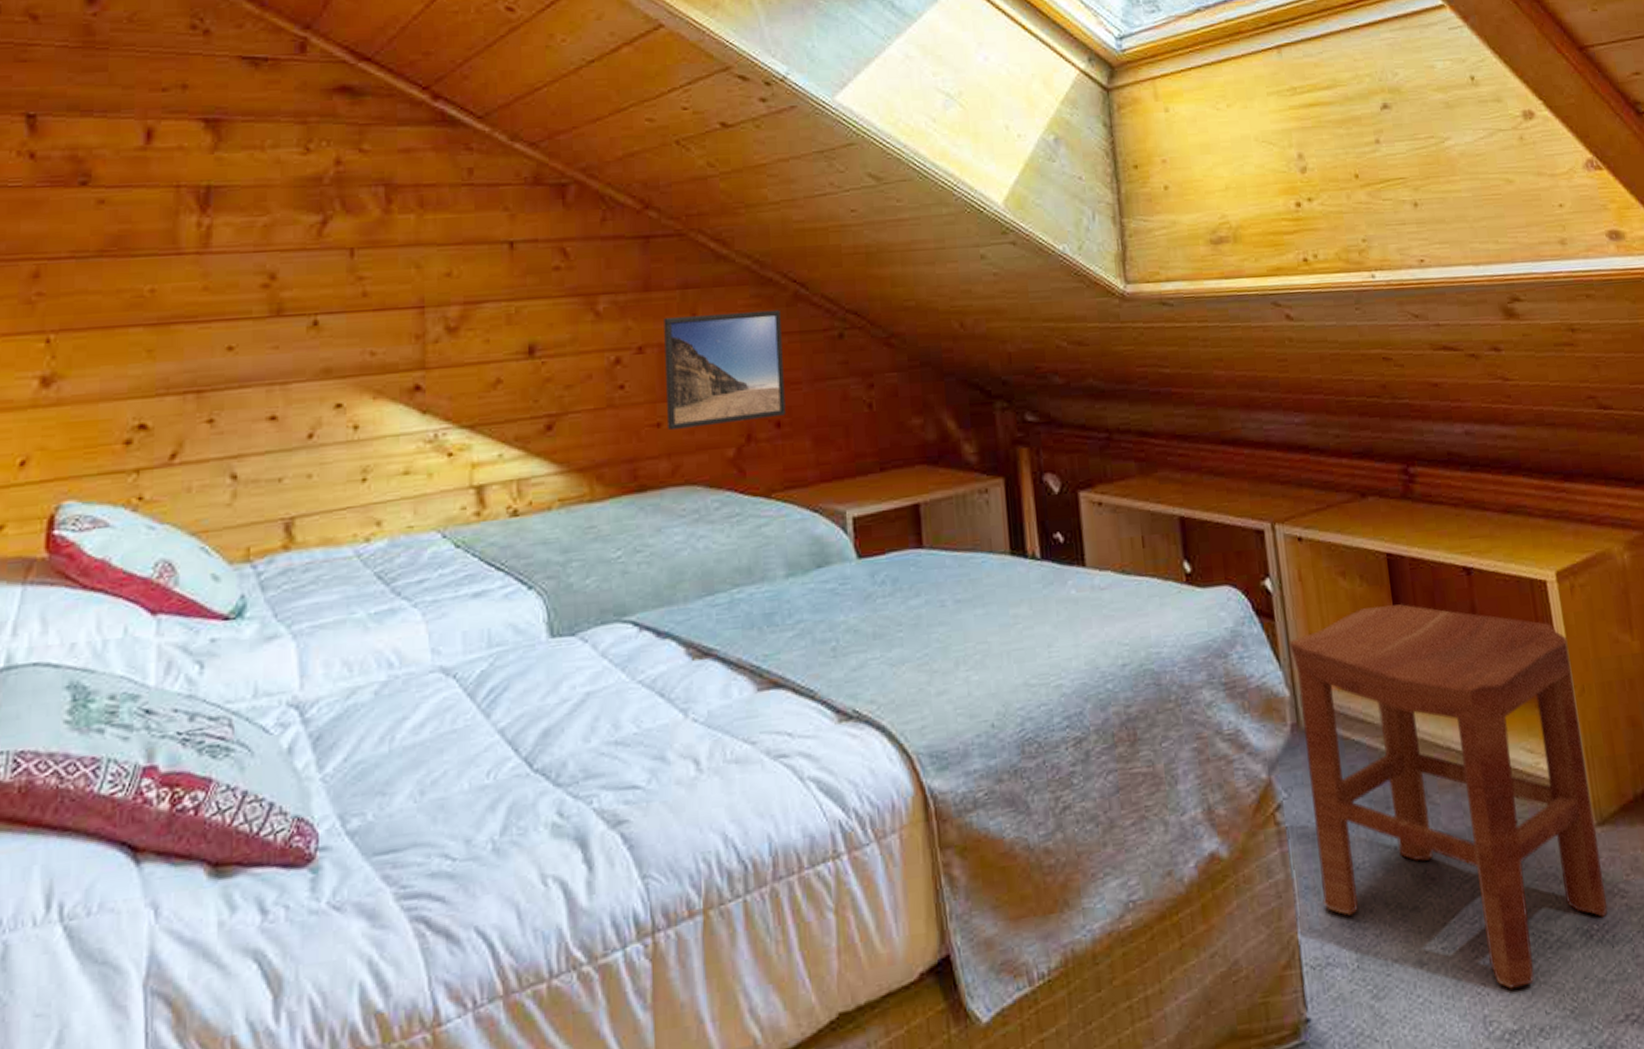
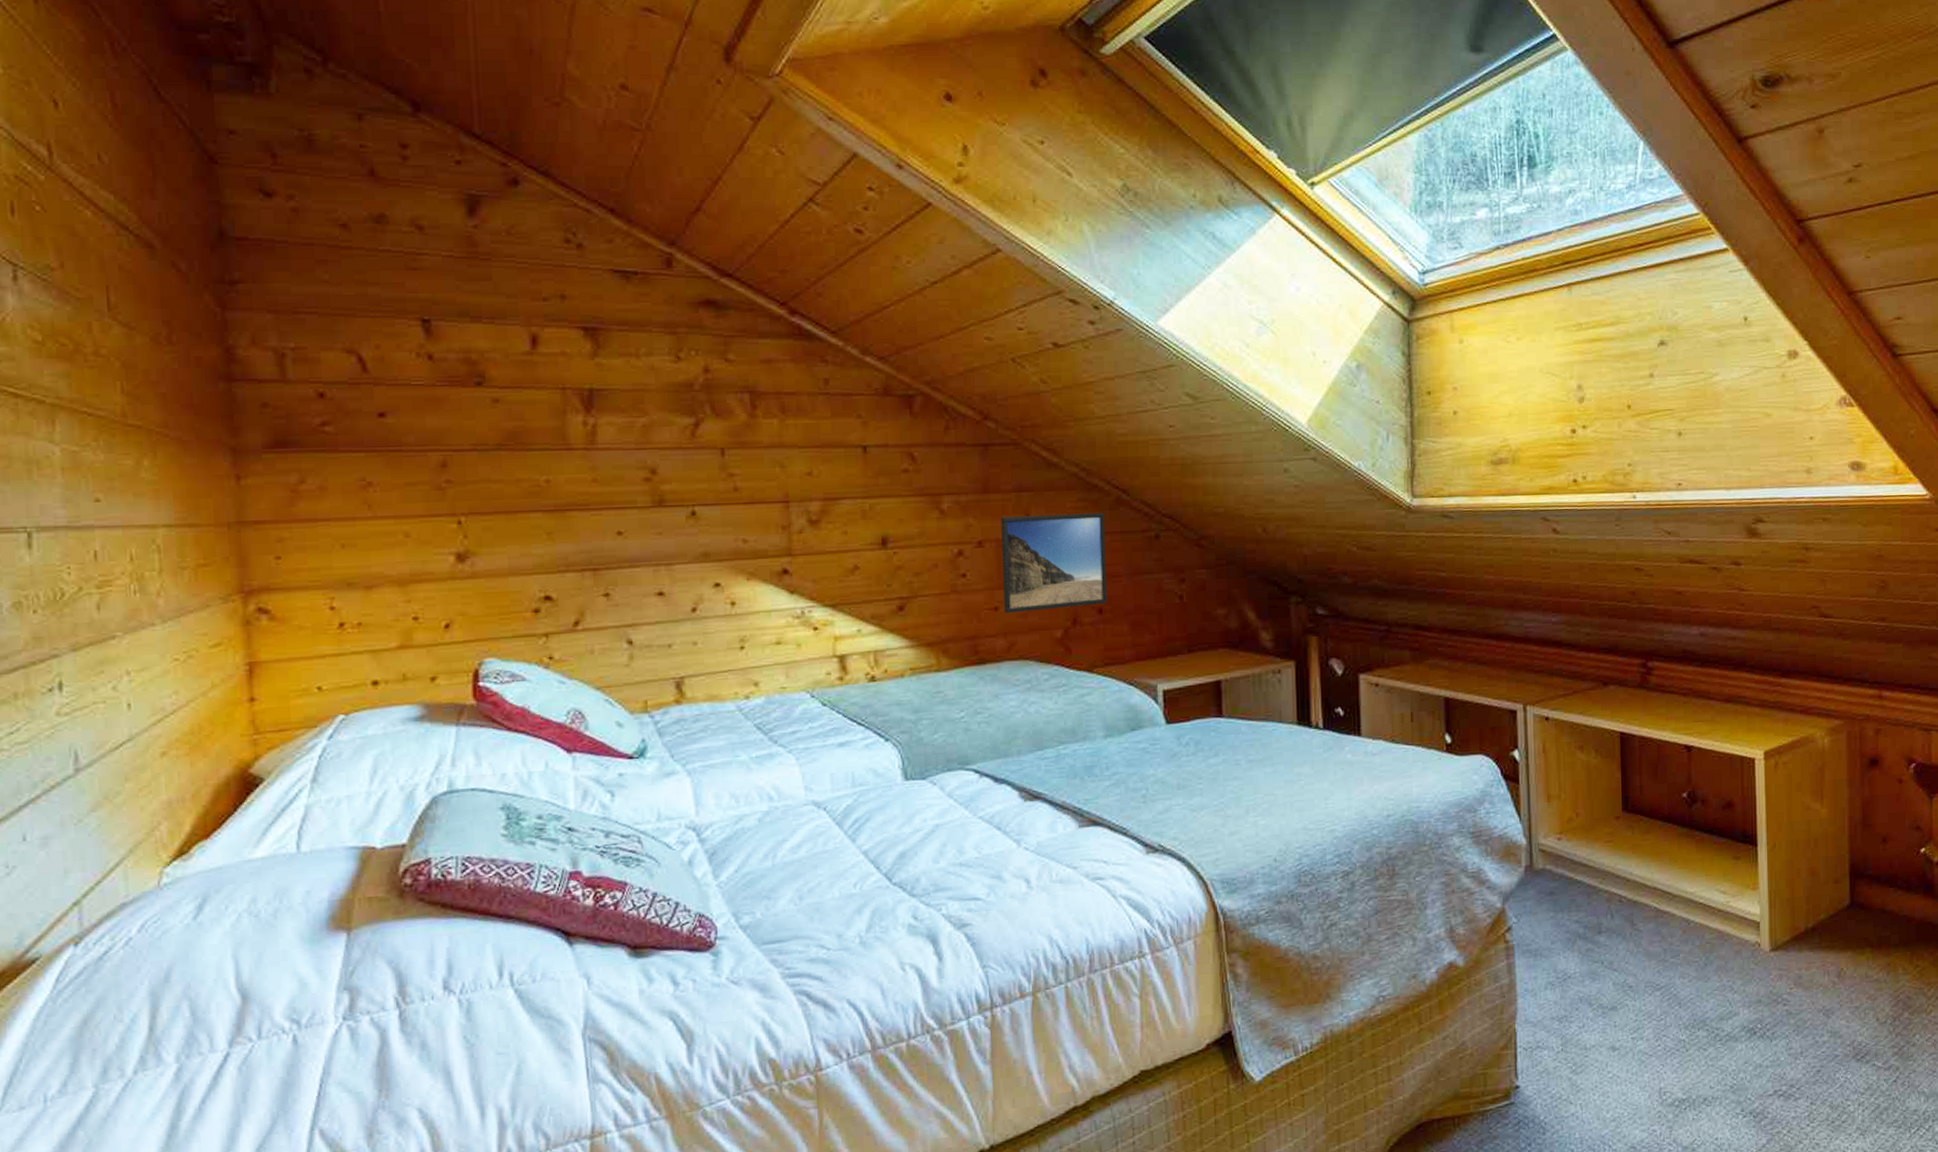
stool: present [1289,604,1608,989] -> none [1530,774,1771,1069]

